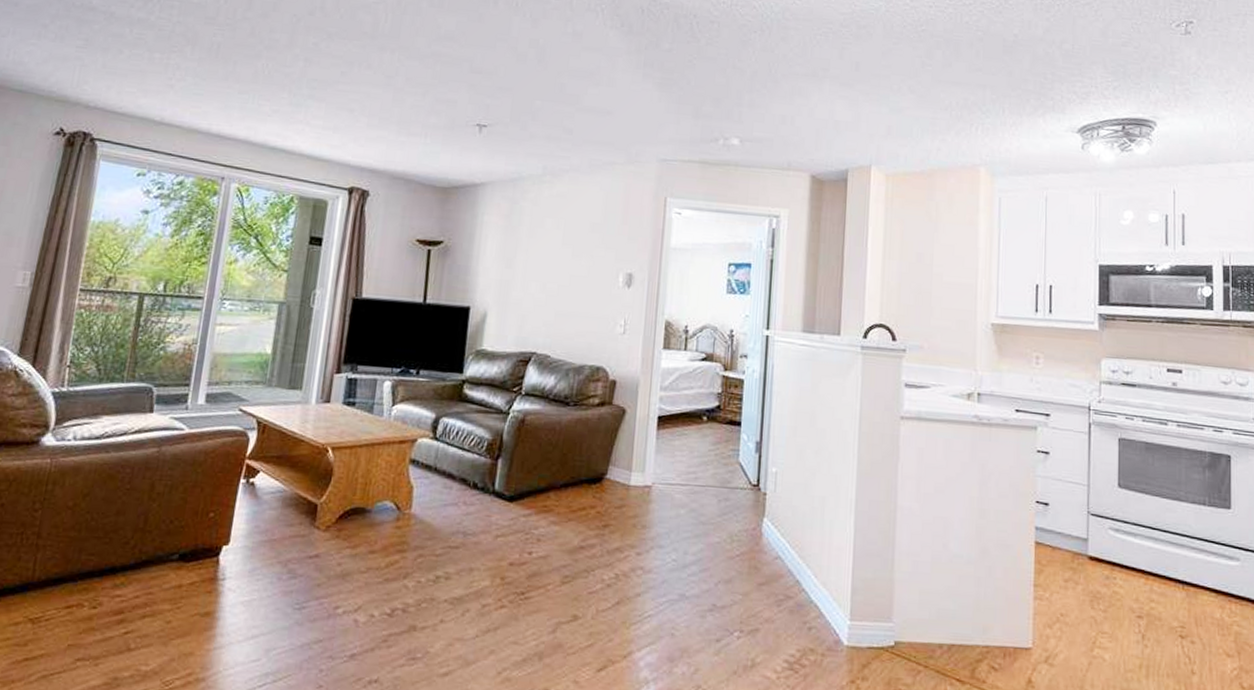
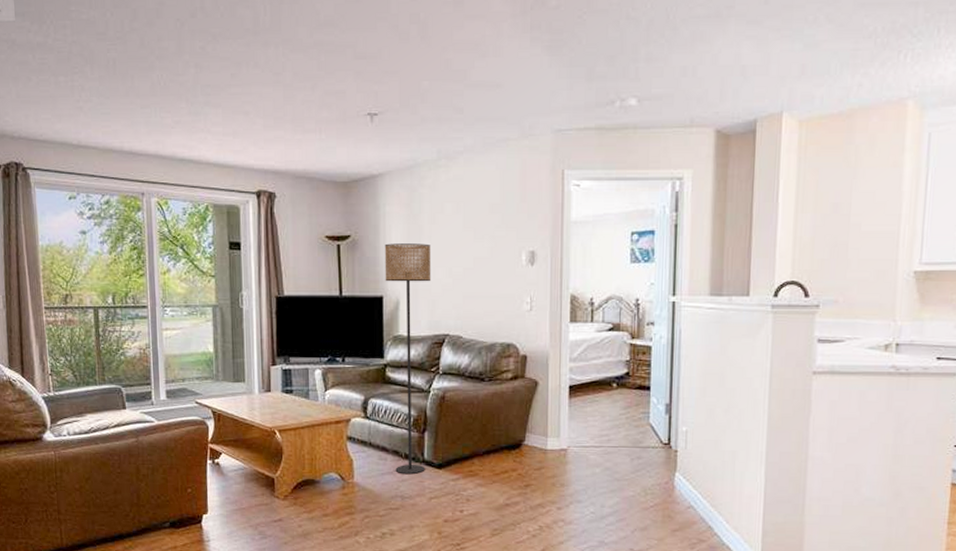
floor lamp: none [460,253,527,508] -> present [384,243,431,475]

